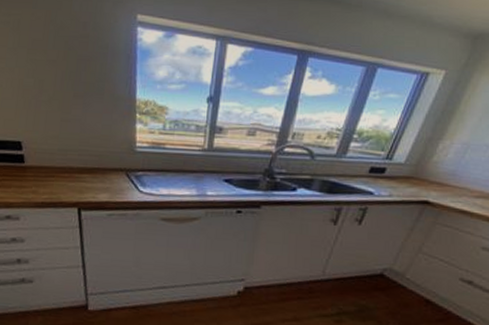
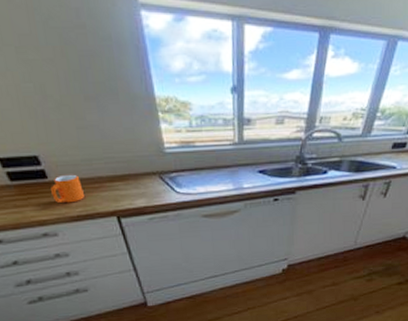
mug: none [24,161,53,189] -> present [51,174,84,203]

